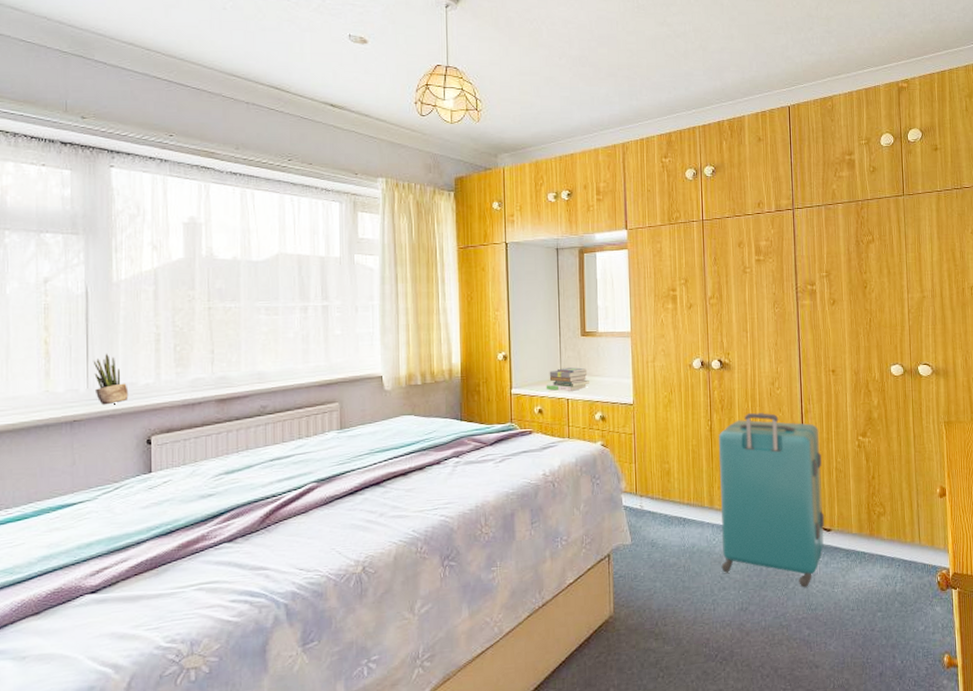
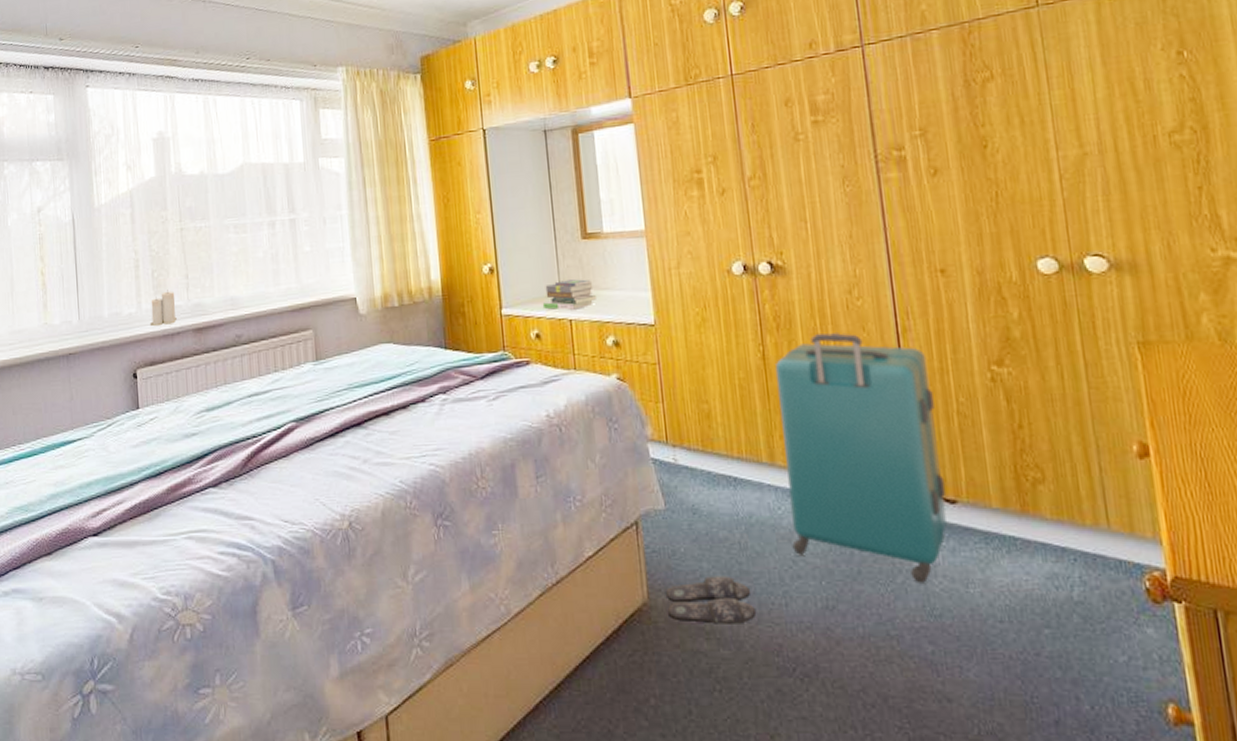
potted plant: present [93,353,129,405] -> none [82,282,115,337]
candle: none [168,363,199,397] -> present [149,290,177,327]
slippers: none [627,591,692,627] -> present [666,575,755,624]

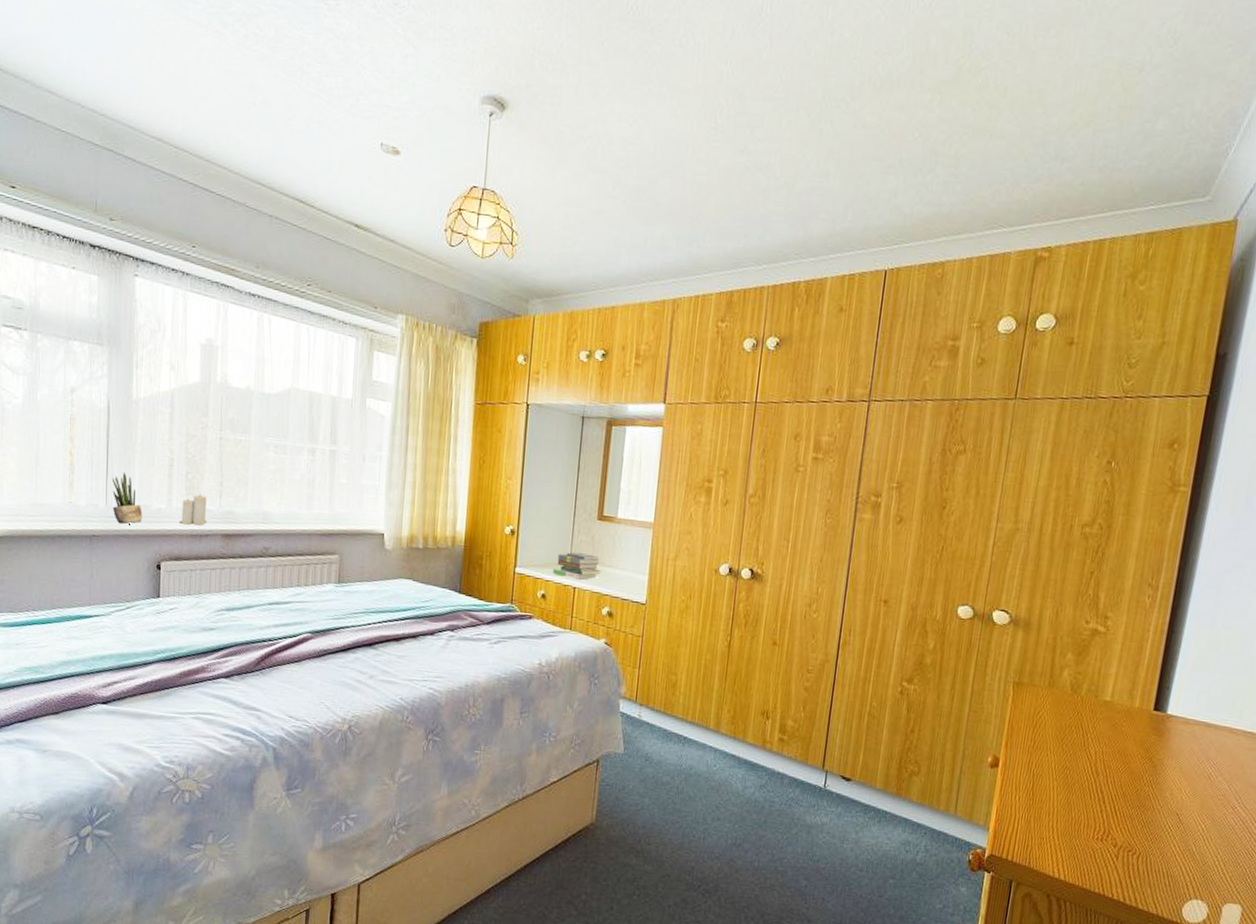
potted plant: none [82,282,115,337] -> present [111,471,143,525]
slippers: present [666,575,755,624] -> none [609,809,679,848]
suitcase: present [774,333,947,583] -> none [718,633,856,836]

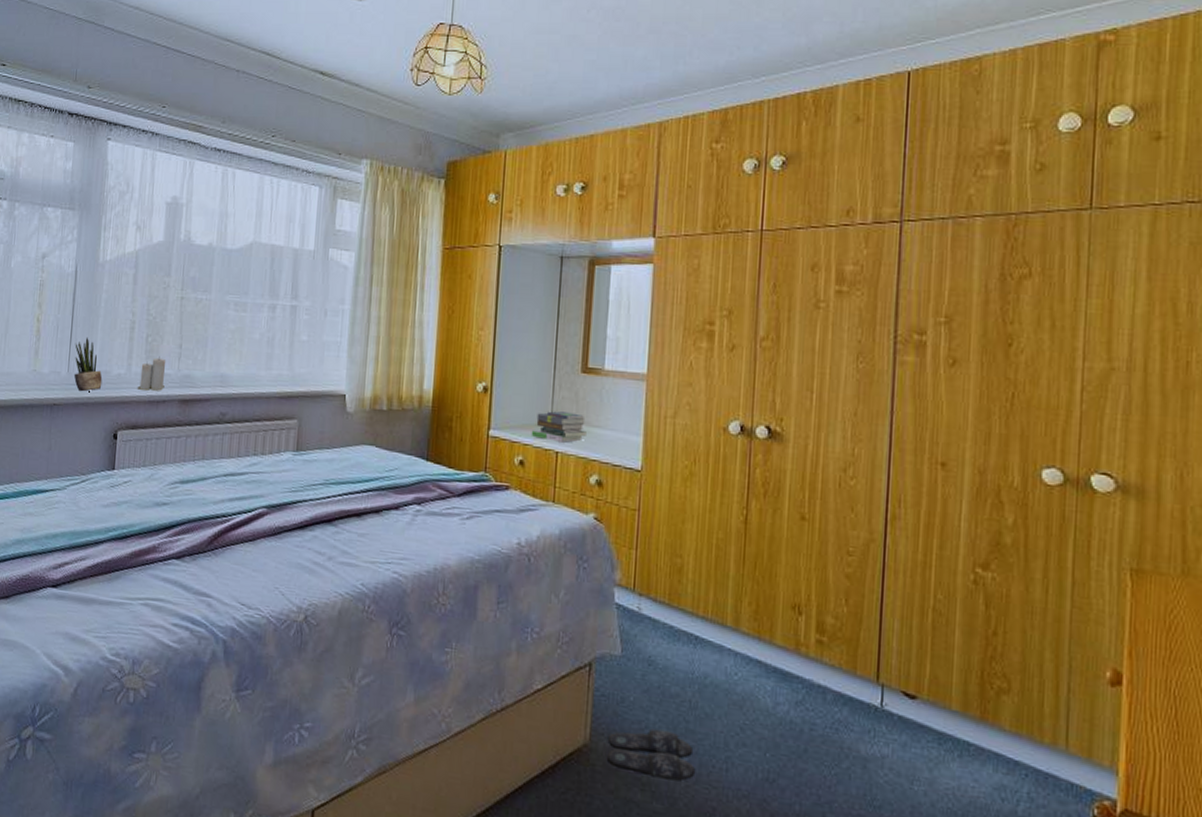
slippers: none [609,809,679,848] -> present [606,728,695,781]

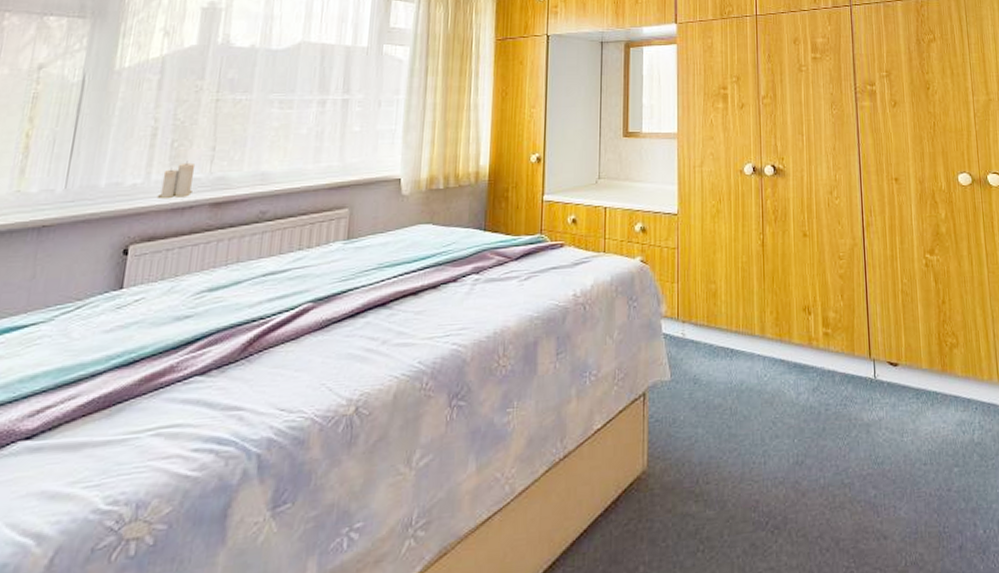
potted plant: present [73,336,103,392] -> none [73,148,112,209]
books: present [531,411,586,443] -> none [581,172,630,199]
slippers: present [606,728,695,781] -> none [663,439,739,486]

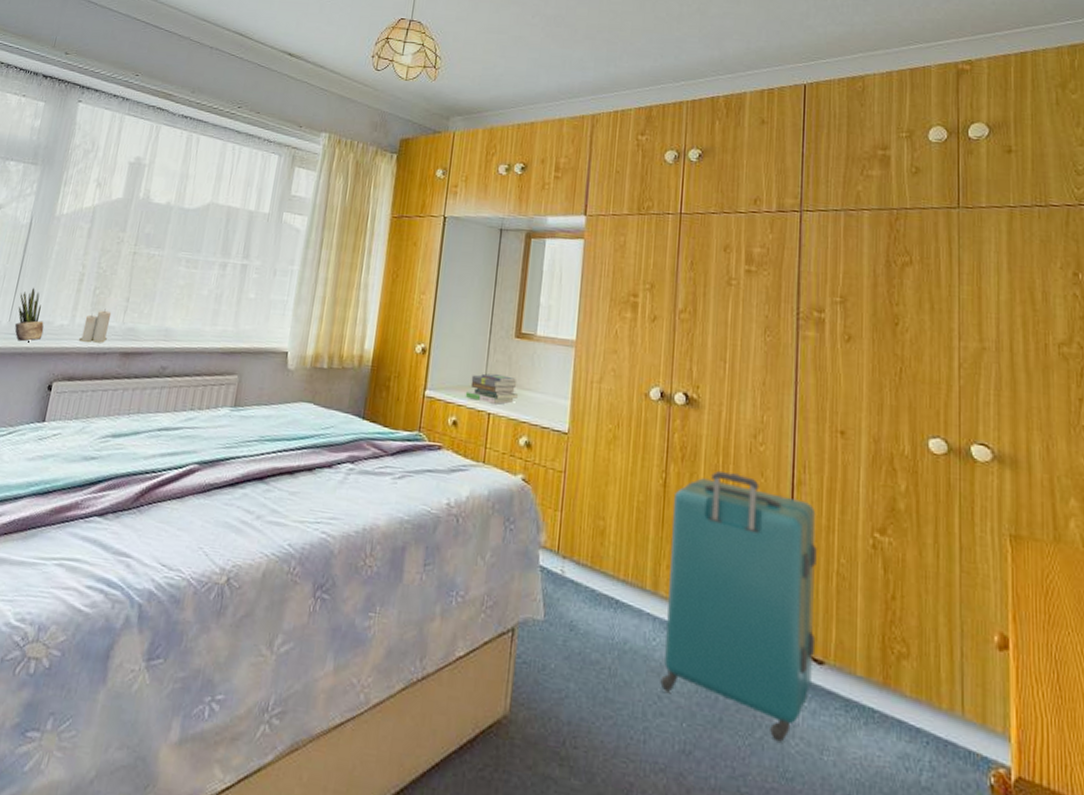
potted plant: none [73,148,112,209] -> present [14,287,44,342]
books: none [581,172,630,199] -> present [465,373,518,405]
suitcase: none [771,225,891,436] -> present [660,470,817,742]

